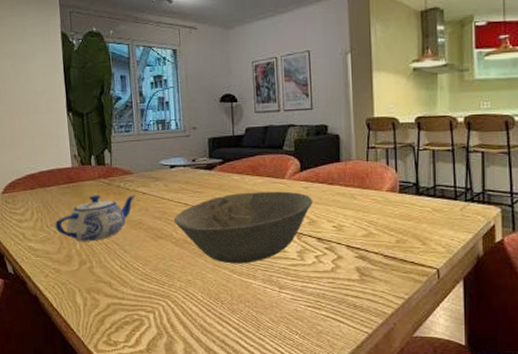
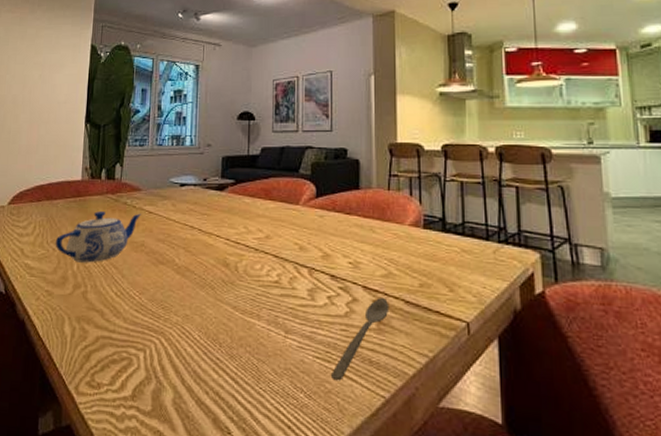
bowl: present [173,191,313,264] -> none [177,217,328,300]
spoon: none [321,254,370,323] -> present [330,298,390,381]

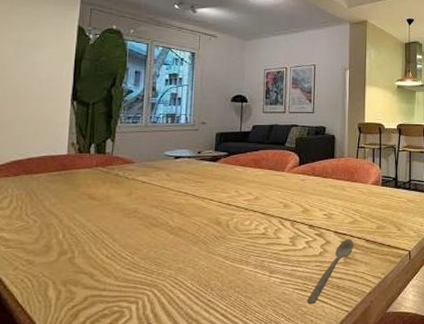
teapot: present [55,211,142,263] -> none [36,183,135,231]

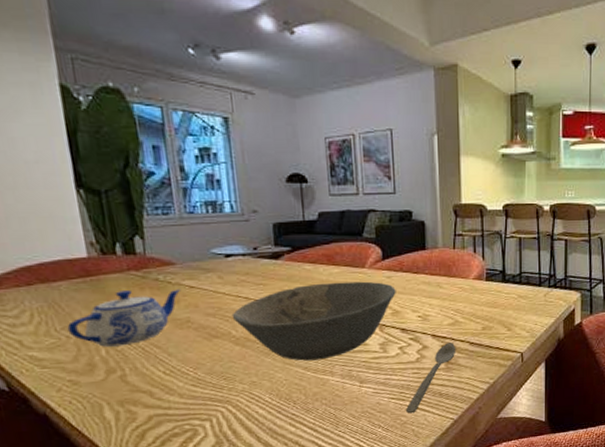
teapot: none [36,183,135,231] -> present [67,289,182,347]
bowl: none [171,183,308,251] -> present [231,281,396,361]

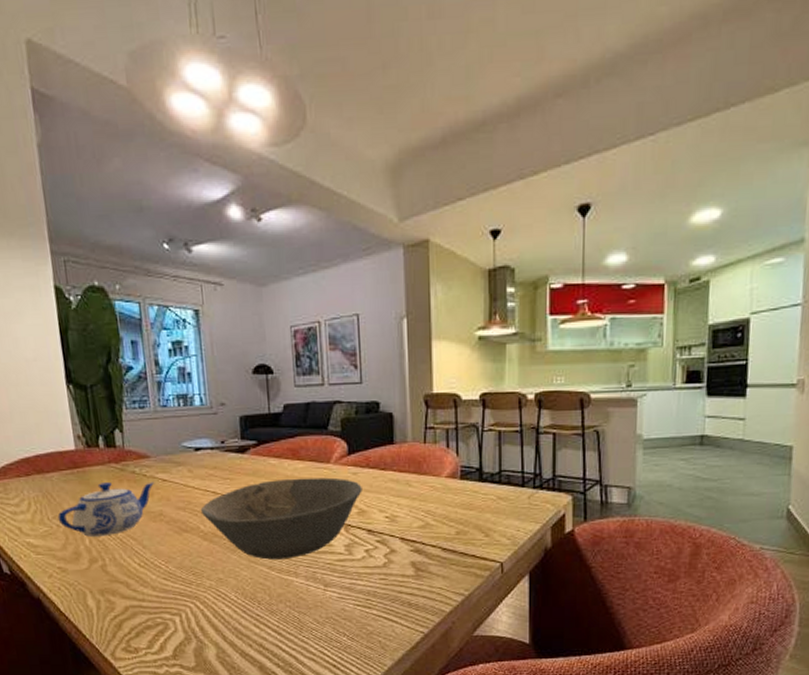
spoon: present [405,342,456,414] -> none [371,547,427,623]

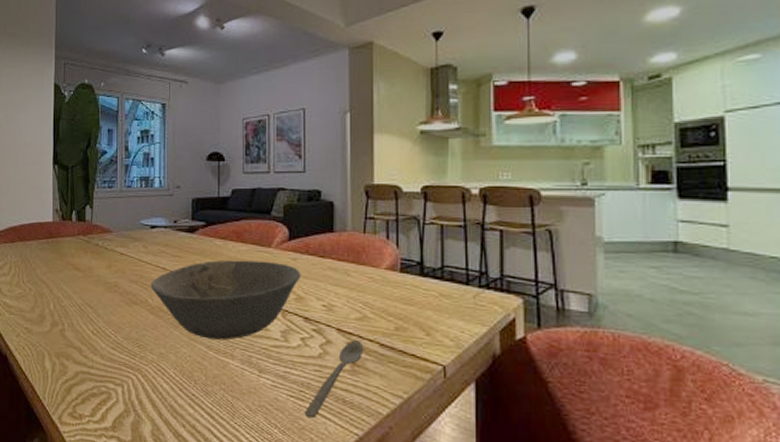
teapot: present [57,482,155,537] -> none [31,253,114,303]
spoon: none [371,547,427,623] -> present [304,340,364,418]

